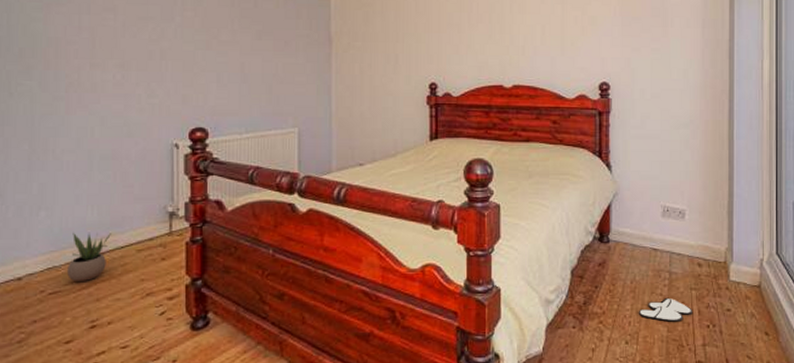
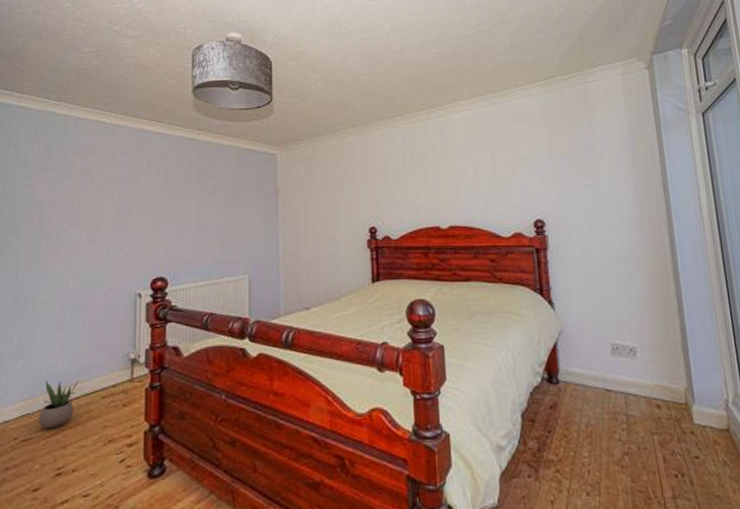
slippers: present [639,297,692,322] -> none [598,443,657,471]

